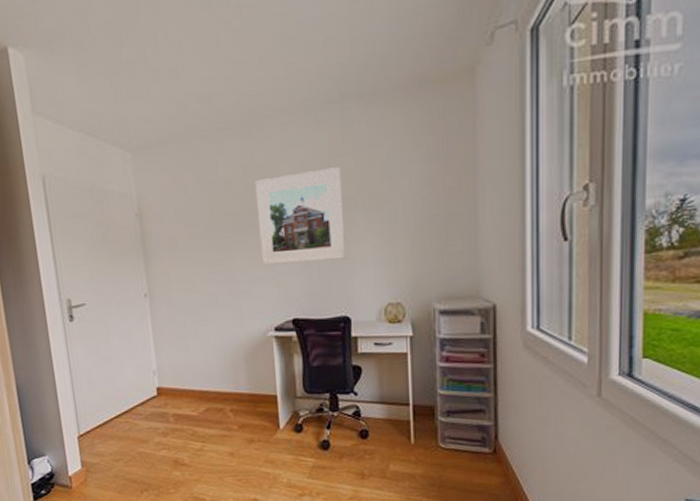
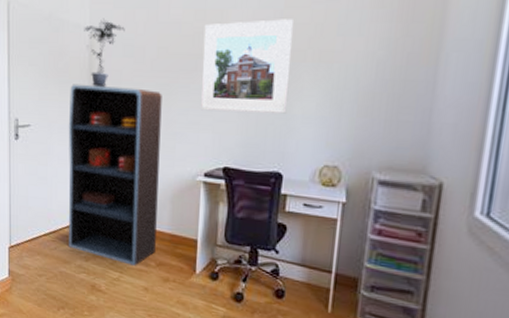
bookshelf: none [123,251,237,433] -> present [68,84,162,266]
potted plant: none [130,184,174,256] -> present [84,18,125,88]

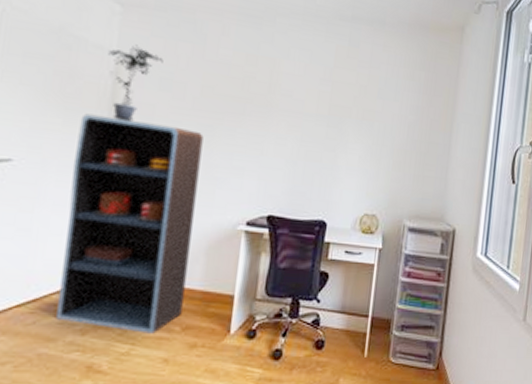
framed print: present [201,19,293,114] -> none [247,70,341,164]

